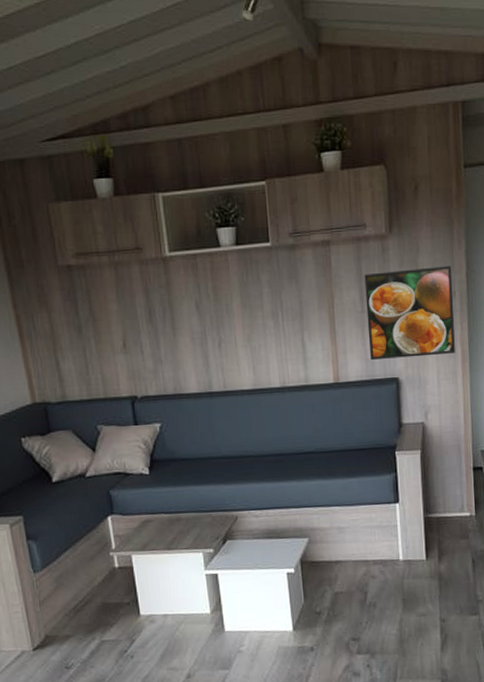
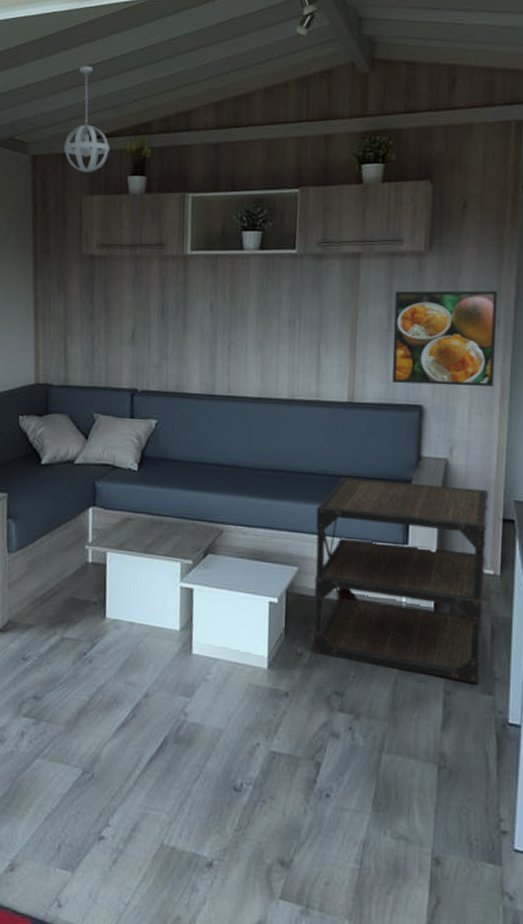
pendant light: none [19,59,69,178] -> present [63,66,110,172]
side table: none [318,444,467,610] -> present [312,477,489,683]

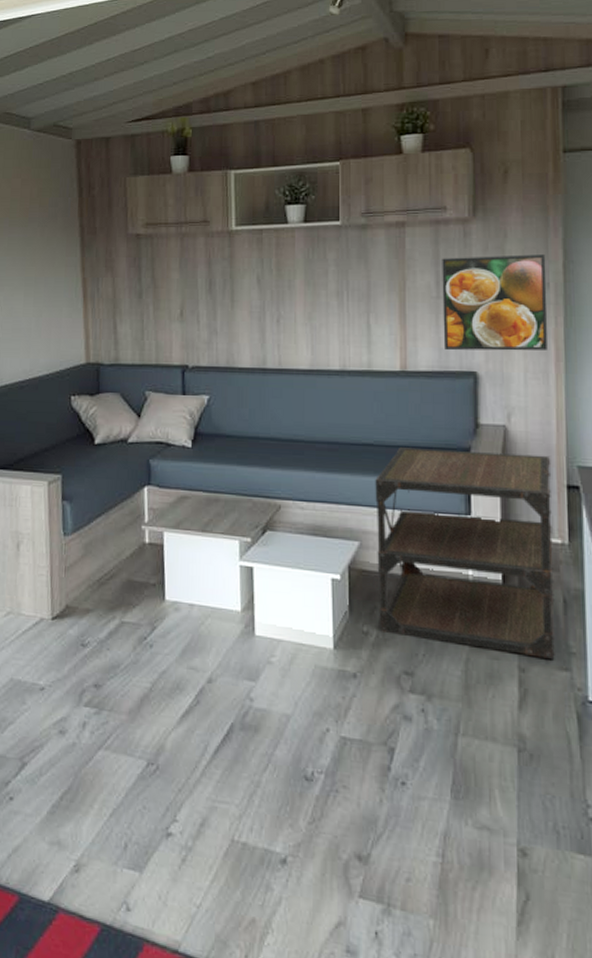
pendant light: present [63,66,110,172] -> none [106,52,151,154]

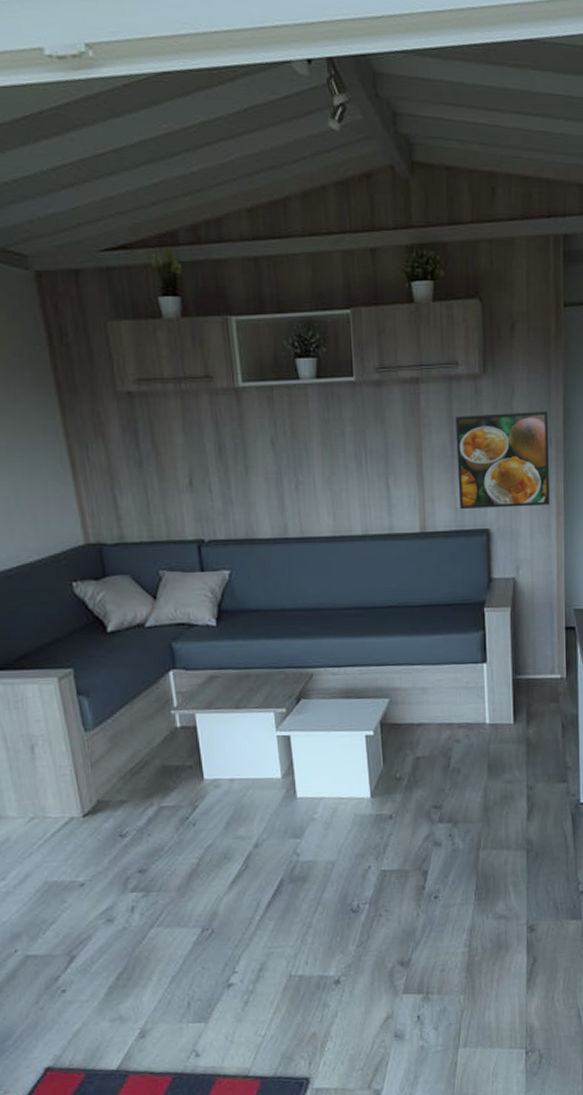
side table: present [375,447,555,659] -> none [401,602,555,776]

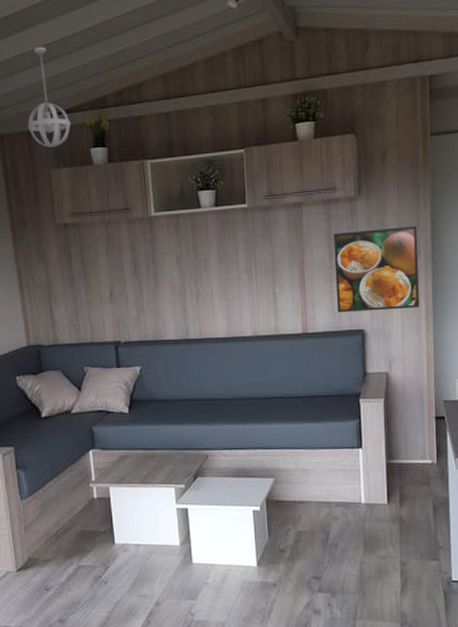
pendant light: none [73,157,131,292] -> present [27,46,70,147]

